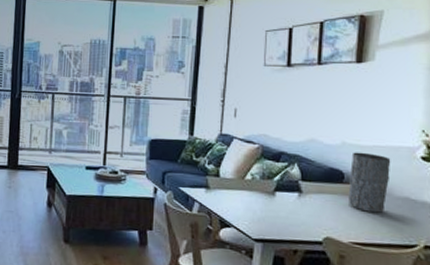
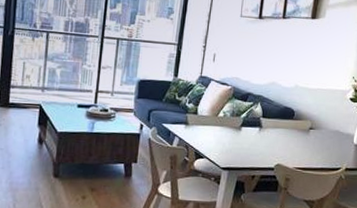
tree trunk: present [348,152,391,213] -> none [296,93,329,143]

